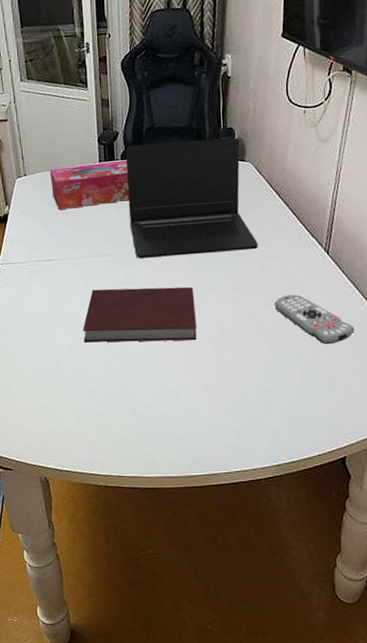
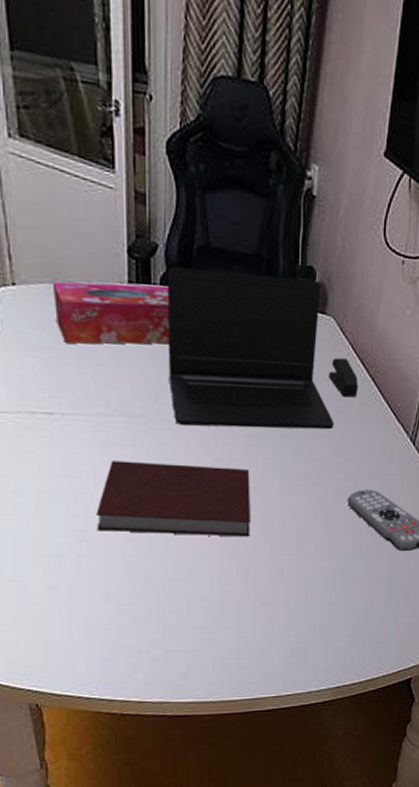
stapler: none [251,192,276,223] -> present [328,358,358,397]

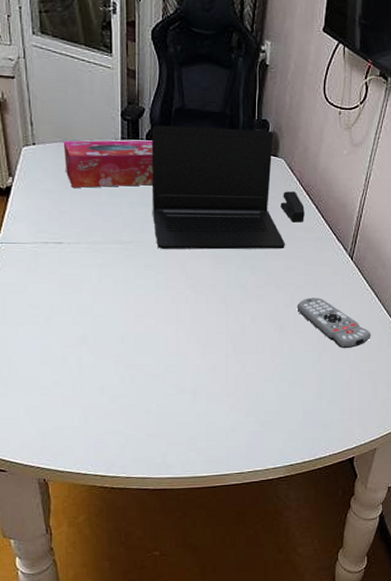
notebook: present [96,460,250,537] -> none [94,279,217,339]

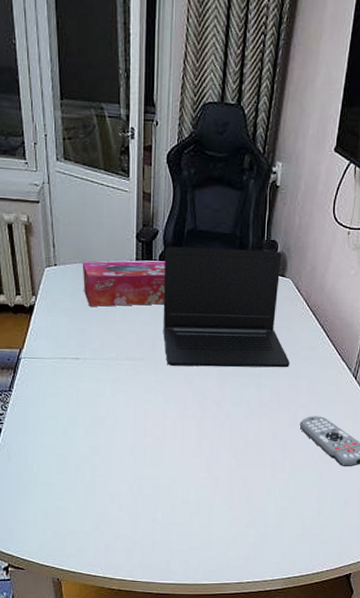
stapler: present [280,191,305,223] -> none [286,311,310,342]

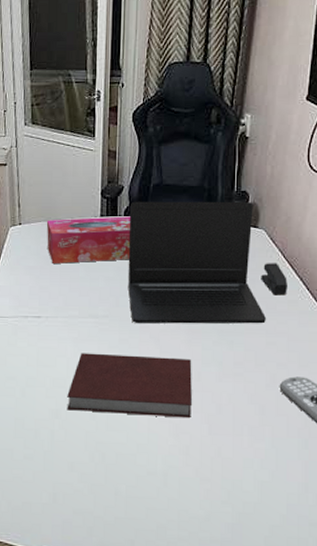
notebook: none [106,393,223,454] -> present [67,353,192,419]
stapler: none [286,311,310,342] -> present [261,263,287,296]

